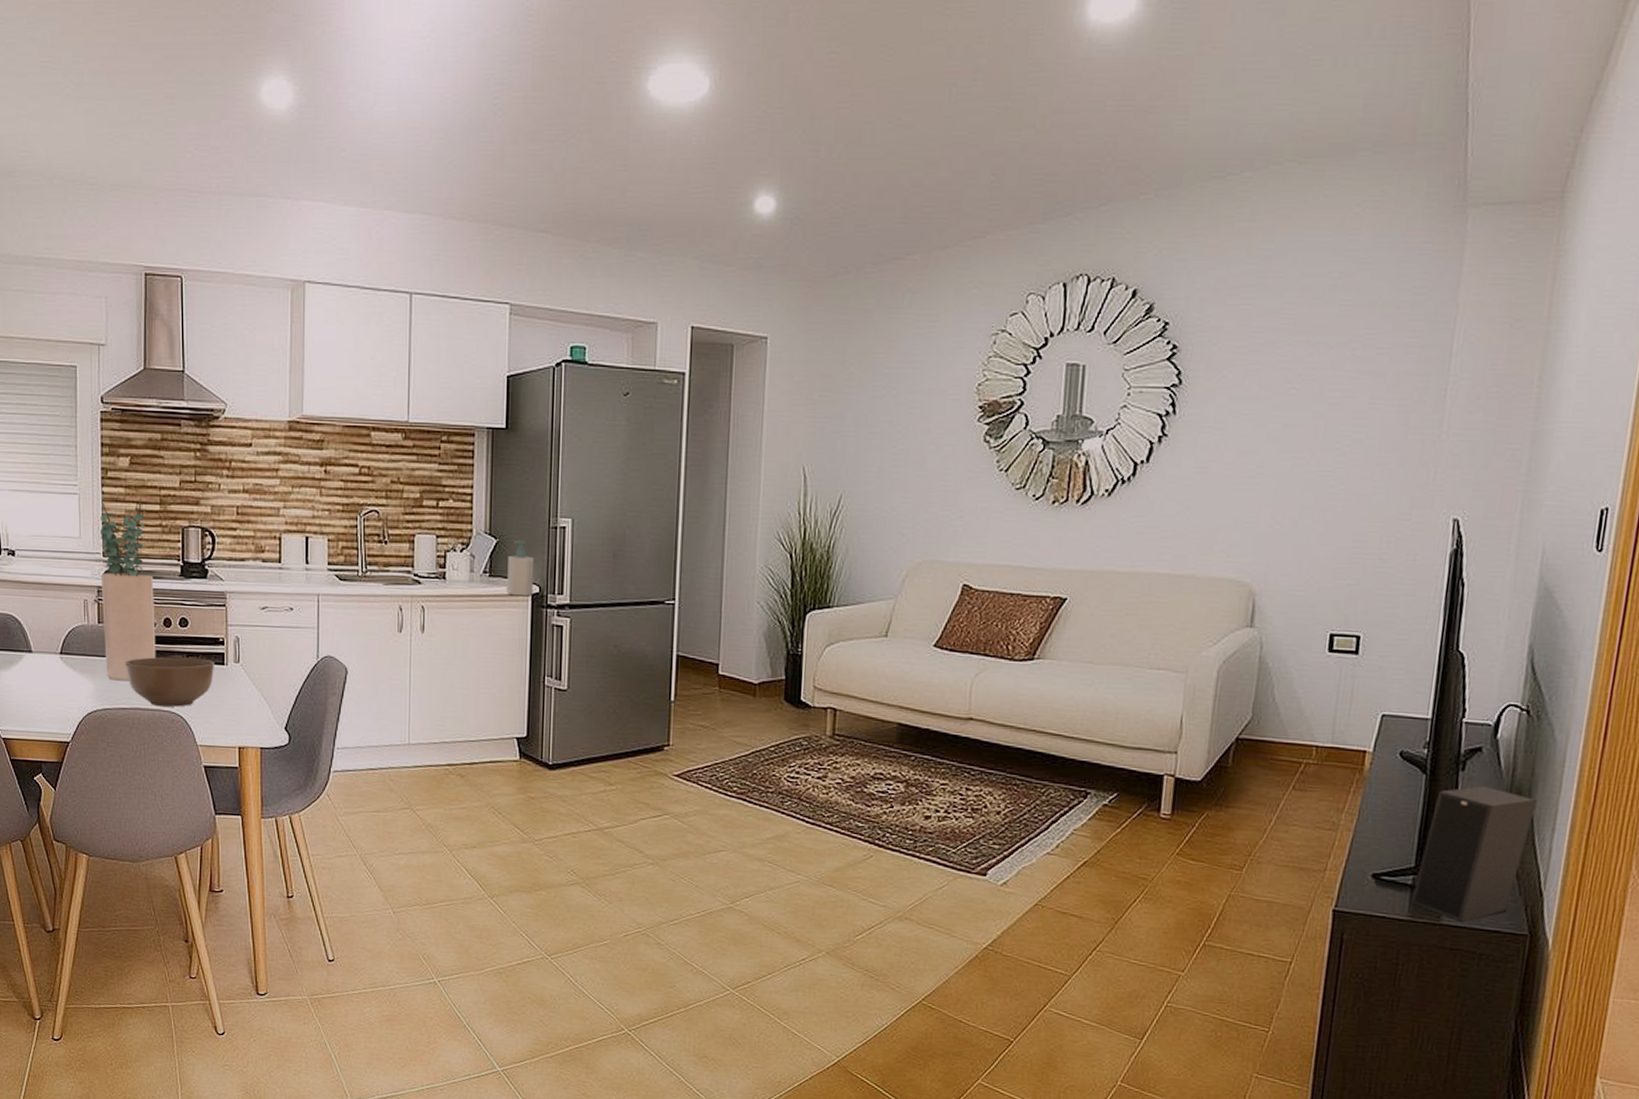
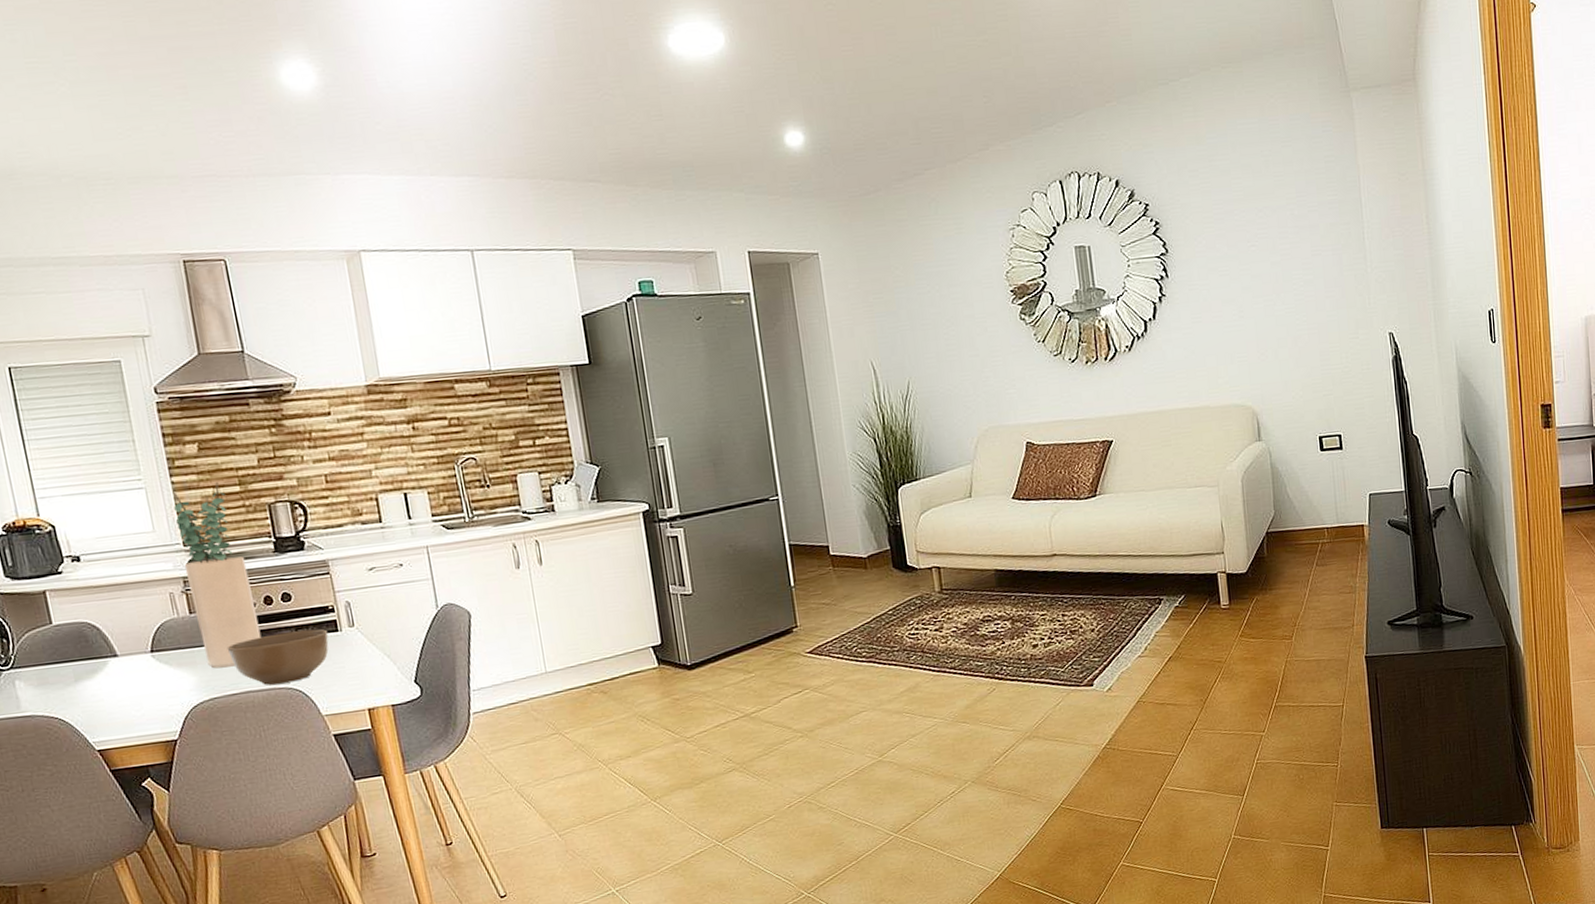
soap bottle: present [507,540,534,597] -> none [613,463,644,517]
speaker: present [1411,786,1538,922] -> none [1419,536,1492,646]

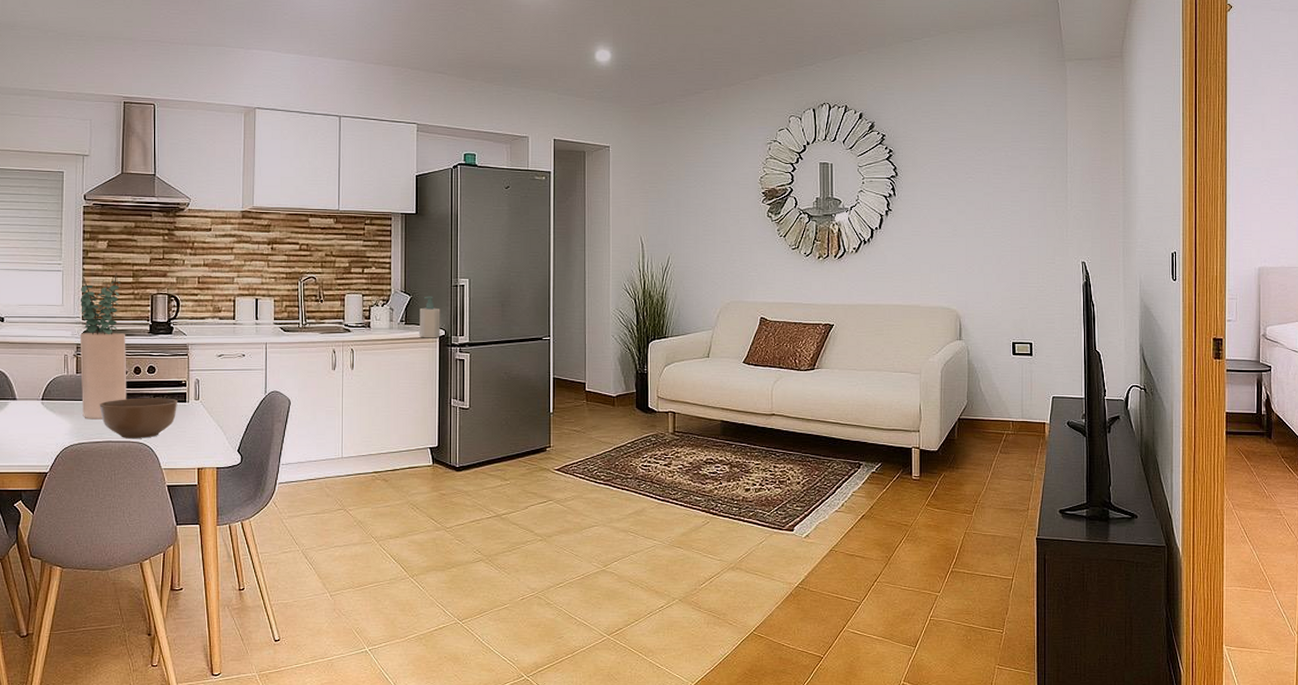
soap bottle: none [613,463,644,517] -> present [420,296,440,338]

